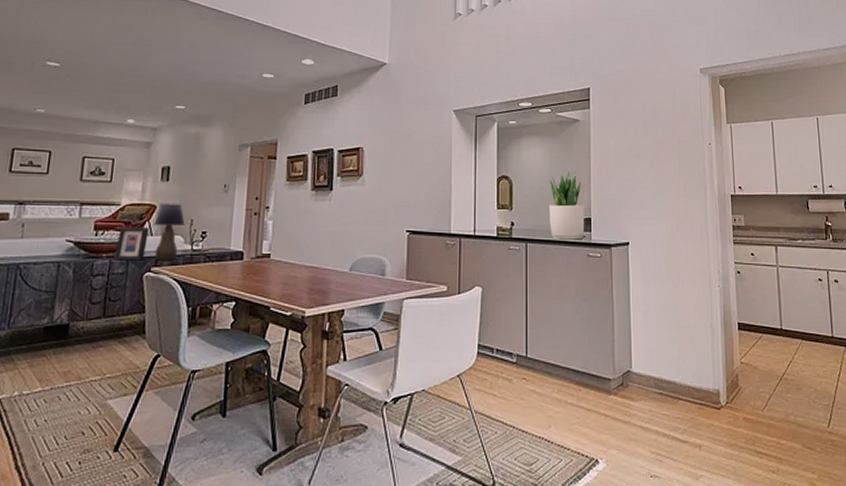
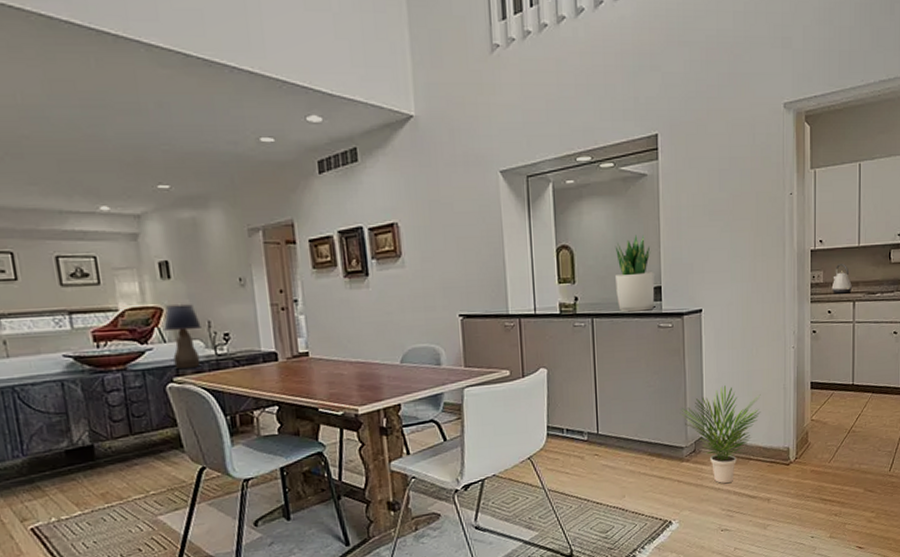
picture frame: present [114,227,149,261] -> none [124,334,163,373]
potted plant: none [608,319,689,424] -> present [681,385,761,484]
kettle: none [753,208,773,238] -> present [831,263,852,294]

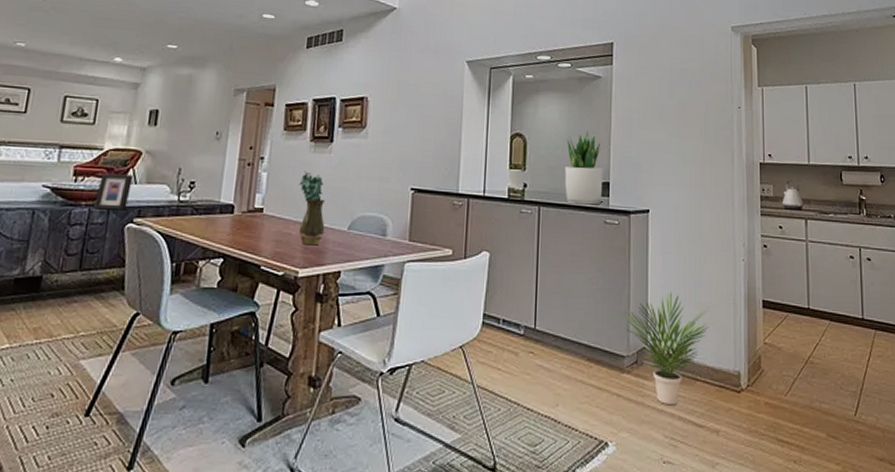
picture frame: none [124,334,163,373] -> present [93,173,133,211]
table lamp: present [162,303,201,370] -> none [137,149,173,212]
vase: none [340,309,377,384] -> present [298,171,326,246]

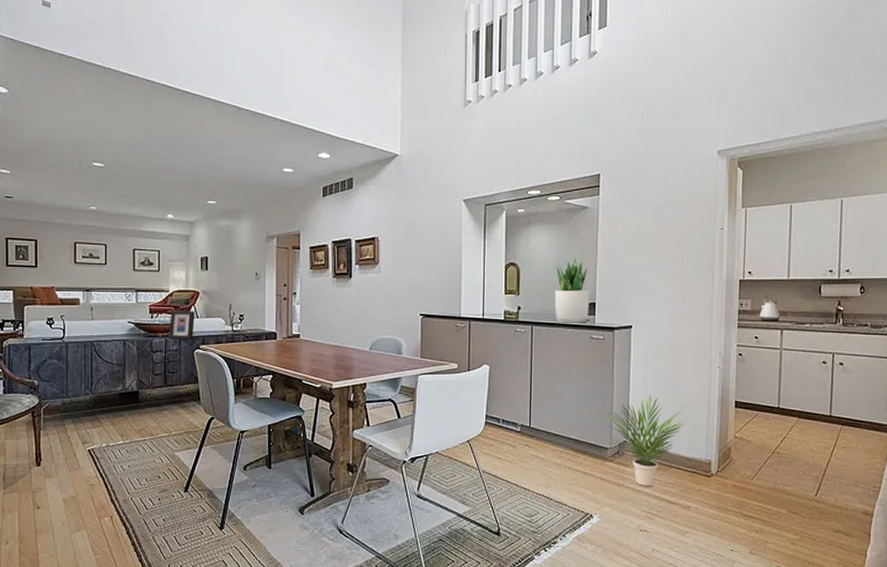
vase: present [298,171,326,246] -> none [326,302,351,363]

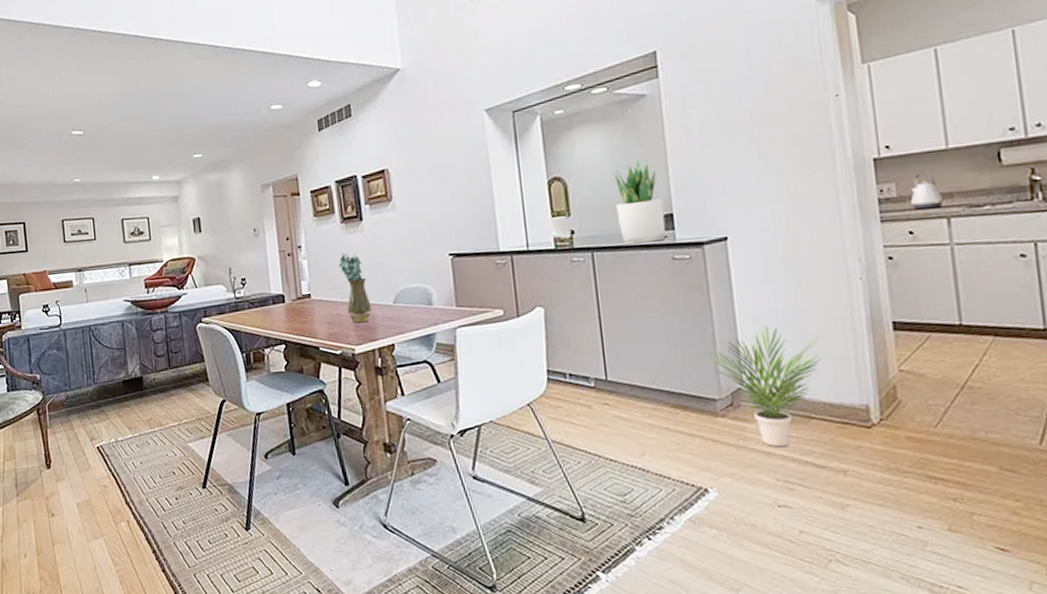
picture frame: present [169,311,195,340] -> none [167,280,194,315]
vase: none [326,302,351,363] -> present [338,252,372,324]

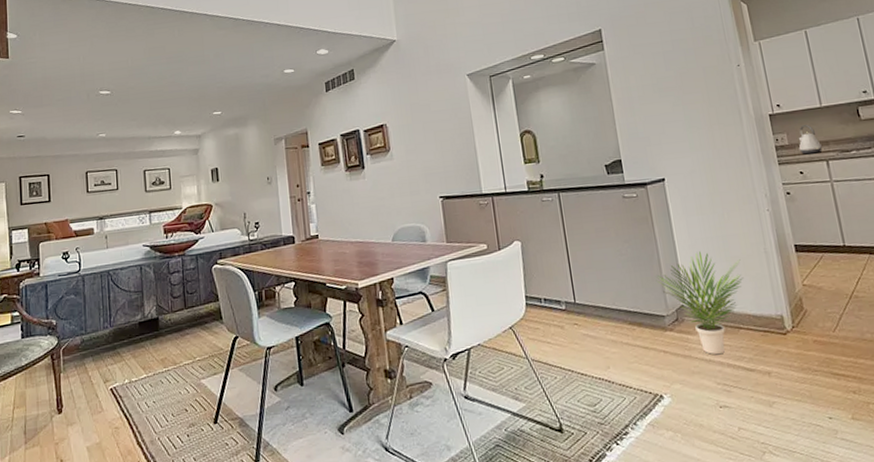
vase: present [338,252,372,324] -> none [343,197,373,261]
planter: present [613,159,666,245] -> none [572,115,617,186]

